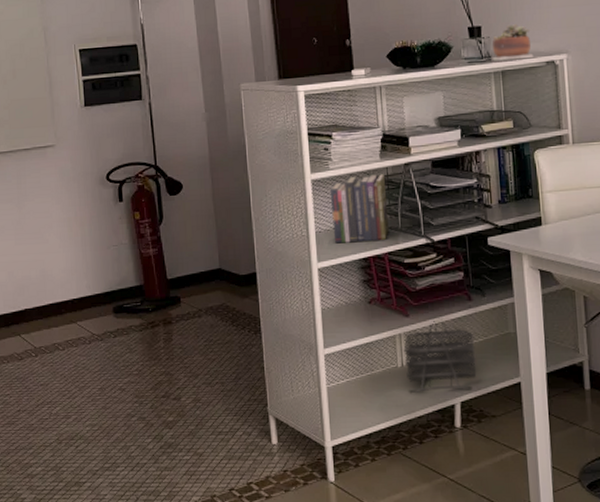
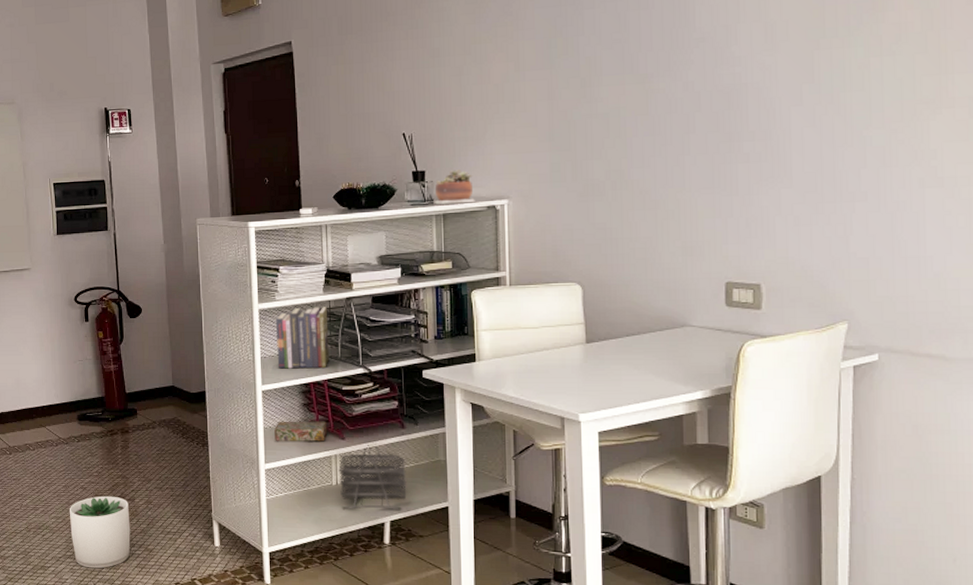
planter: none [107,396,177,480] -> present [70,496,131,569]
decorative box: none [333,298,391,323] -> present [274,421,328,442]

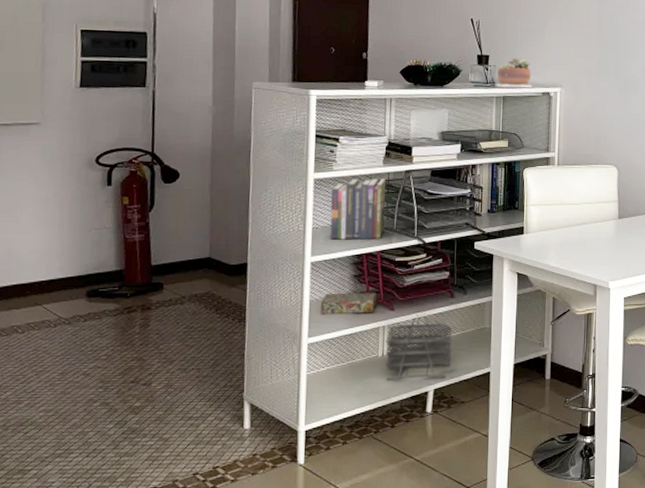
planter: present [70,496,131,569] -> none [64,381,144,467]

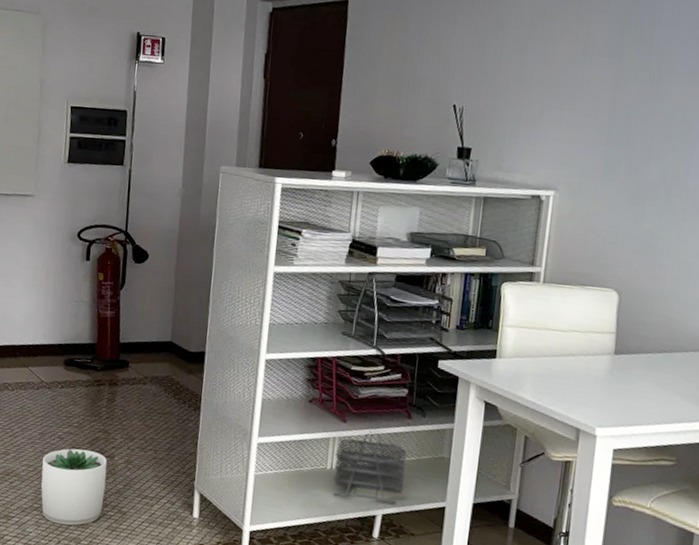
planter: none [64,381,144,467] -> present [41,448,107,526]
decorative box: present [321,292,378,314] -> none [272,394,330,422]
books: present [330,178,386,240] -> none [286,275,347,344]
succulent plant: present [496,57,532,89] -> none [477,151,520,190]

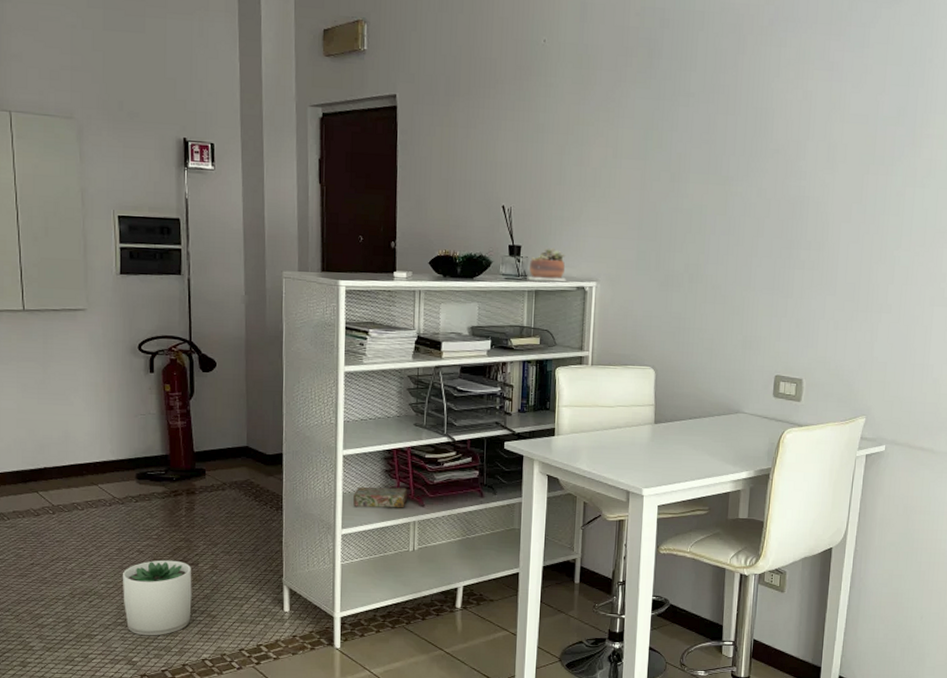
decorative box: none [272,394,330,422] -> present [353,487,408,508]
file organizer: present [333,431,408,505] -> none [416,512,482,577]
succulent plant: none [477,151,520,190] -> present [528,248,566,282]

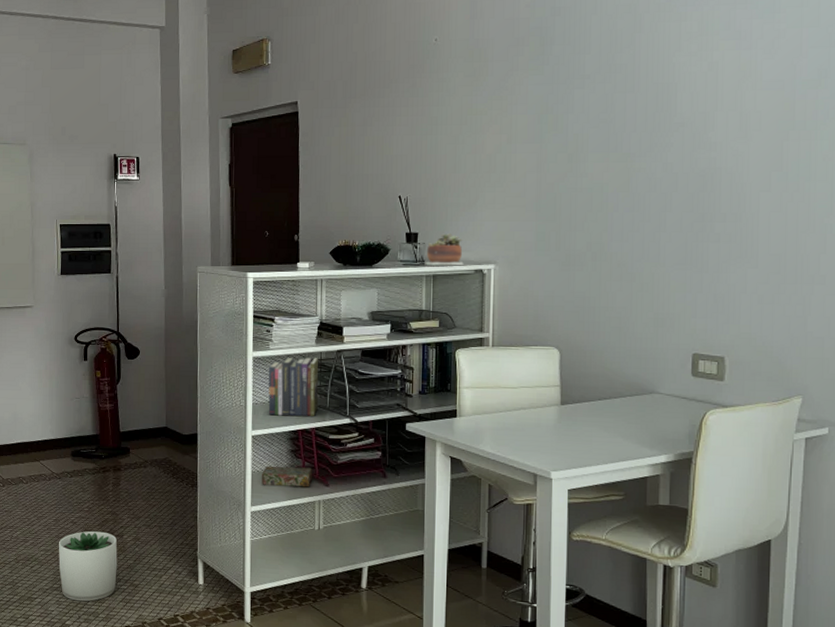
books: none [361,372,416,436] -> present [268,357,319,417]

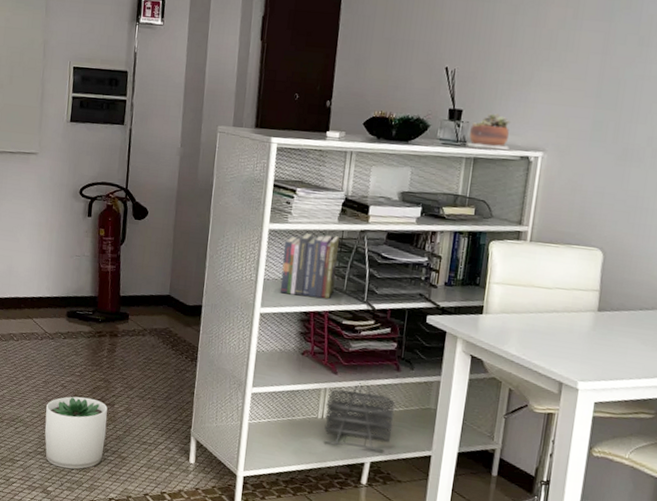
decorative box: present [262,466,313,488] -> none [266,347,322,374]
file organizer: none [321,492,386,557] -> present [324,383,396,454]

